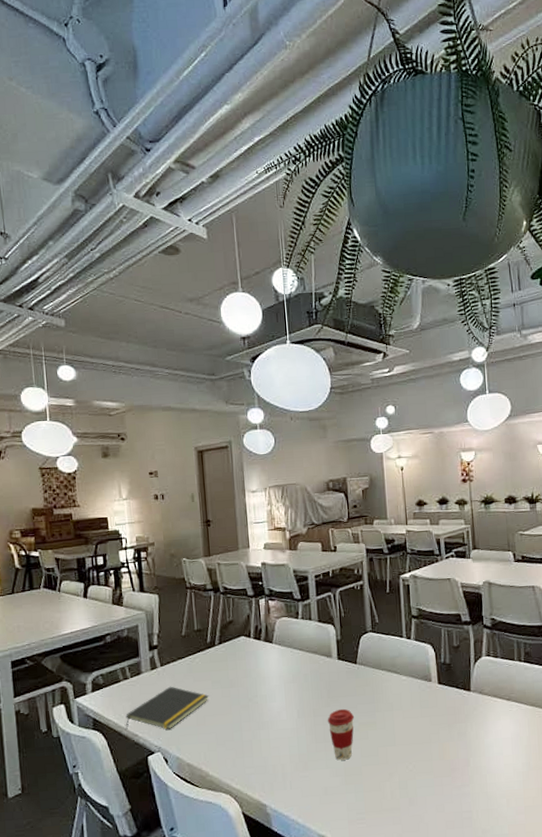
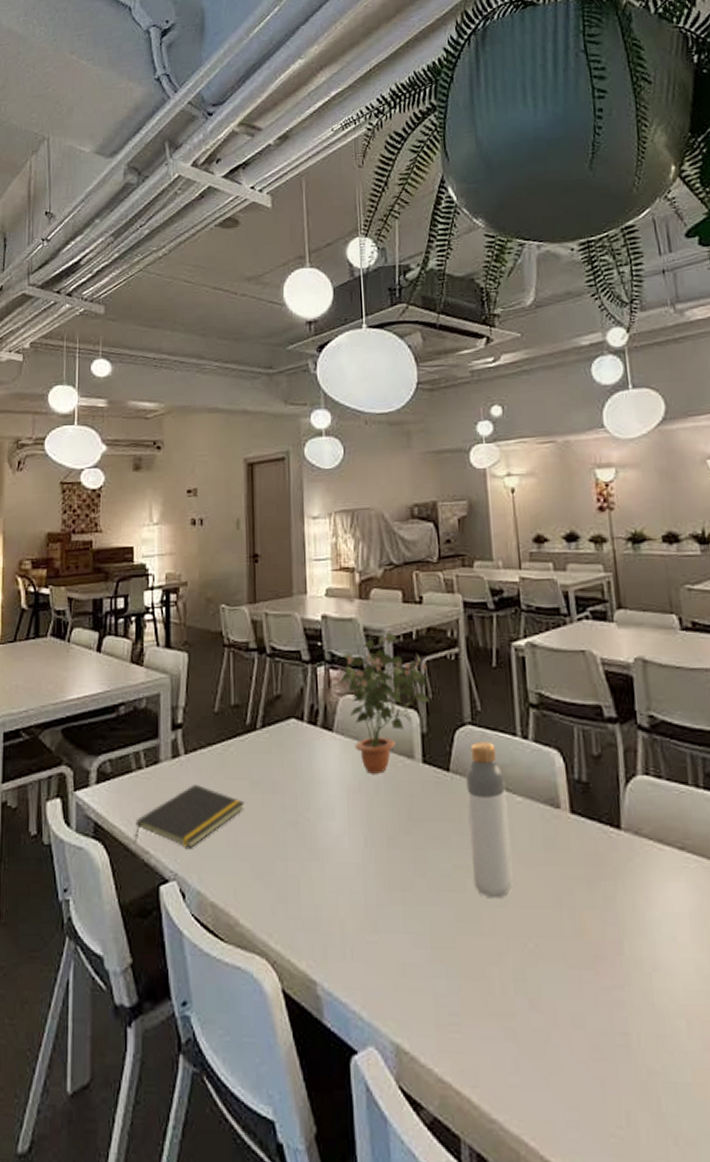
potted plant: none [277,572,343,670] -> present [340,632,431,774]
coffee cup: present [327,708,355,761] -> none [406,839,446,923]
bottle: none [368,642,399,742] -> present [466,741,513,899]

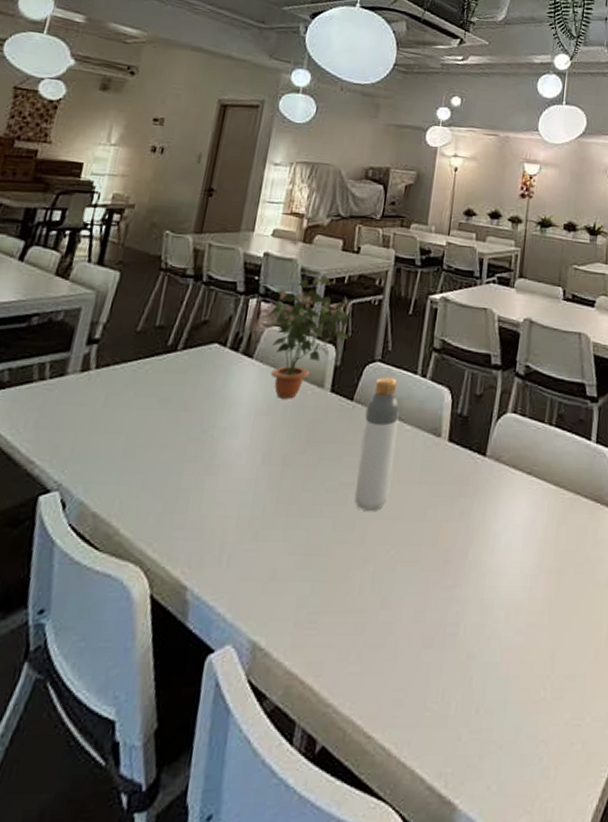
notepad: present [134,784,245,848] -> none [19,398,150,460]

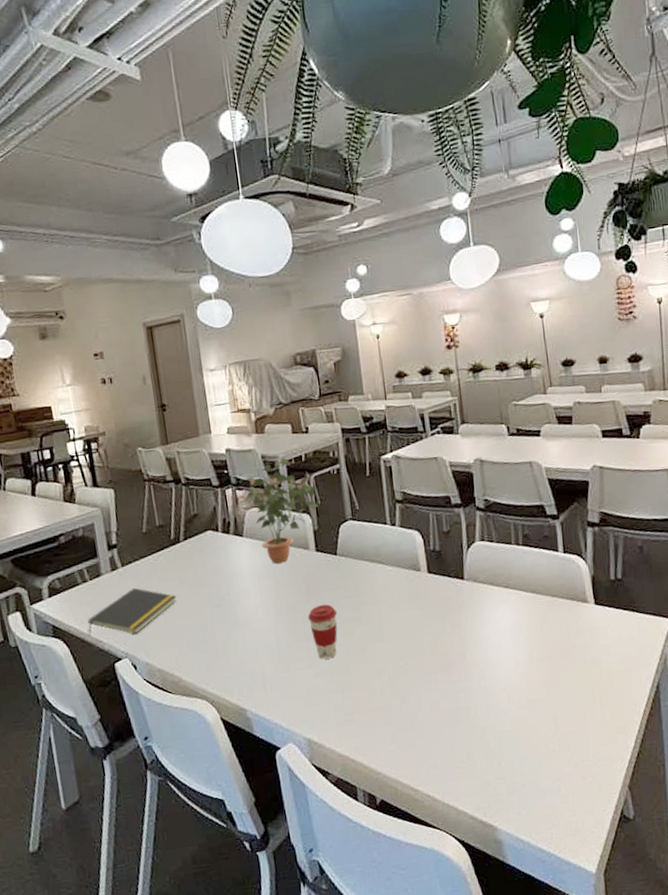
notepad: none [19,398,150,460] -> present [87,587,177,636]
coffee cup: none [297,459,335,532] -> present [307,604,338,659]
bottle: present [354,376,400,512] -> none [349,530,387,637]

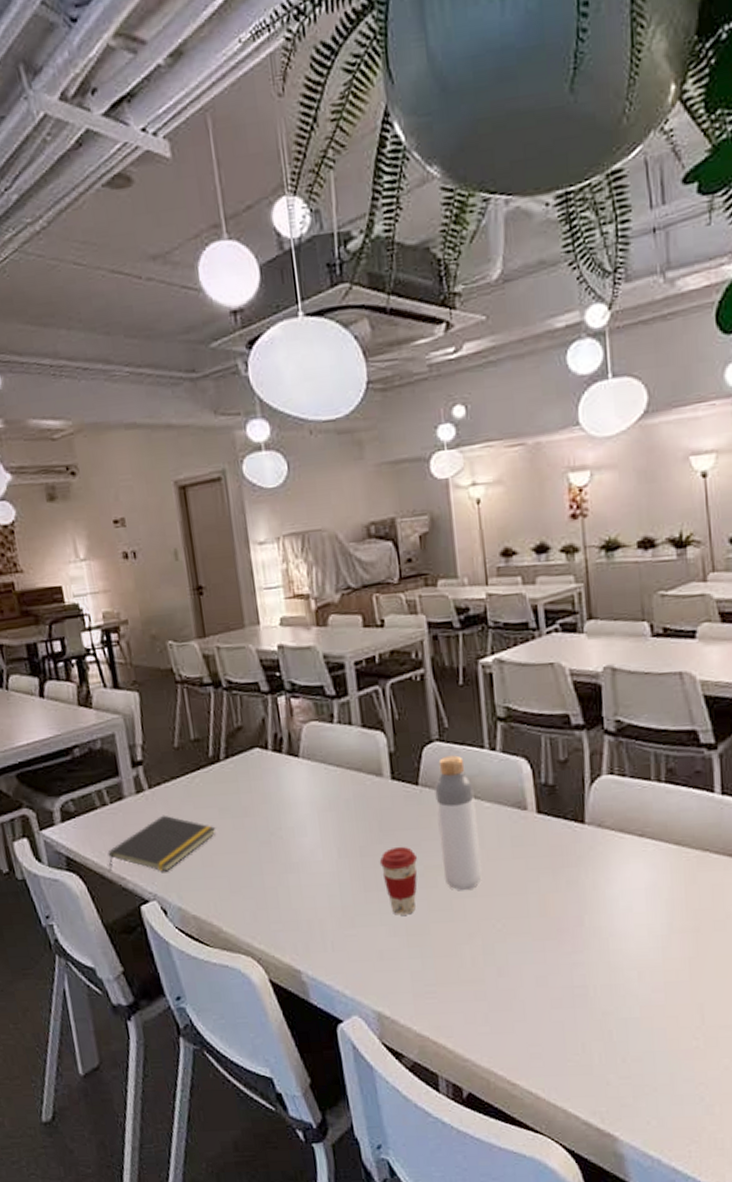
potted plant: present [244,457,319,564] -> none [301,658,397,793]
bottle: none [349,530,387,637] -> present [434,755,482,891]

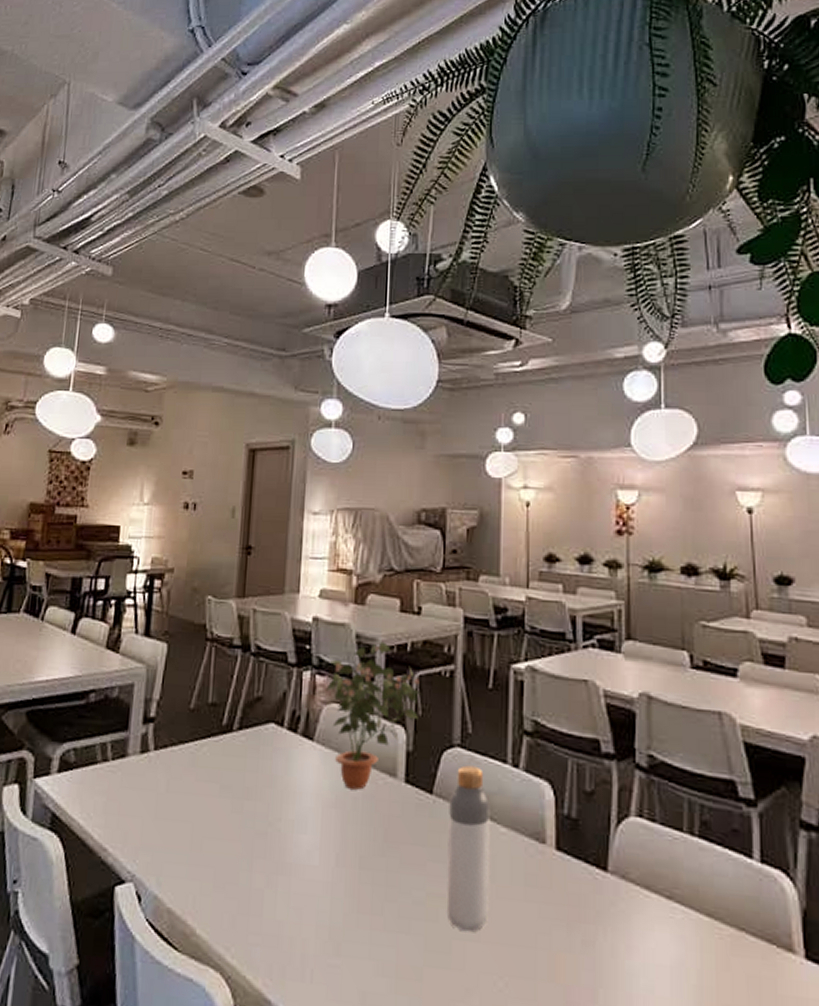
notepad: present [108,815,216,872] -> none [92,782,213,850]
potted plant: none [301,658,397,793] -> present [326,641,422,790]
coffee cup: present [379,846,418,915] -> none [378,863,421,951]

